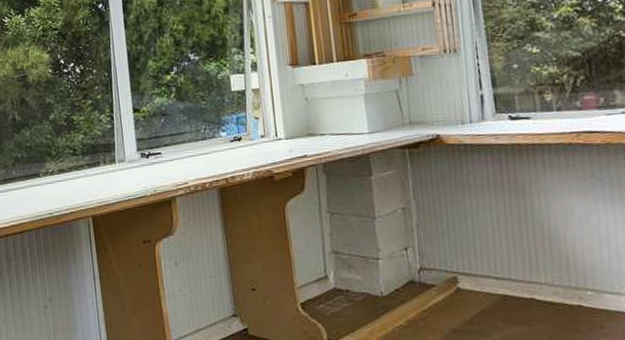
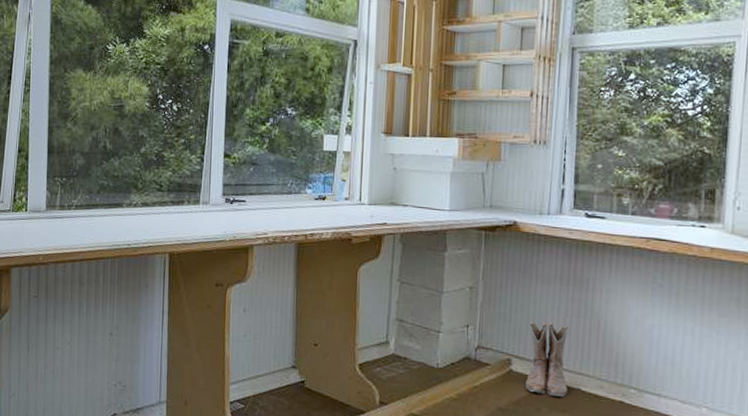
boots: none [470,233,522,310] -> present [525,321,569,398]

